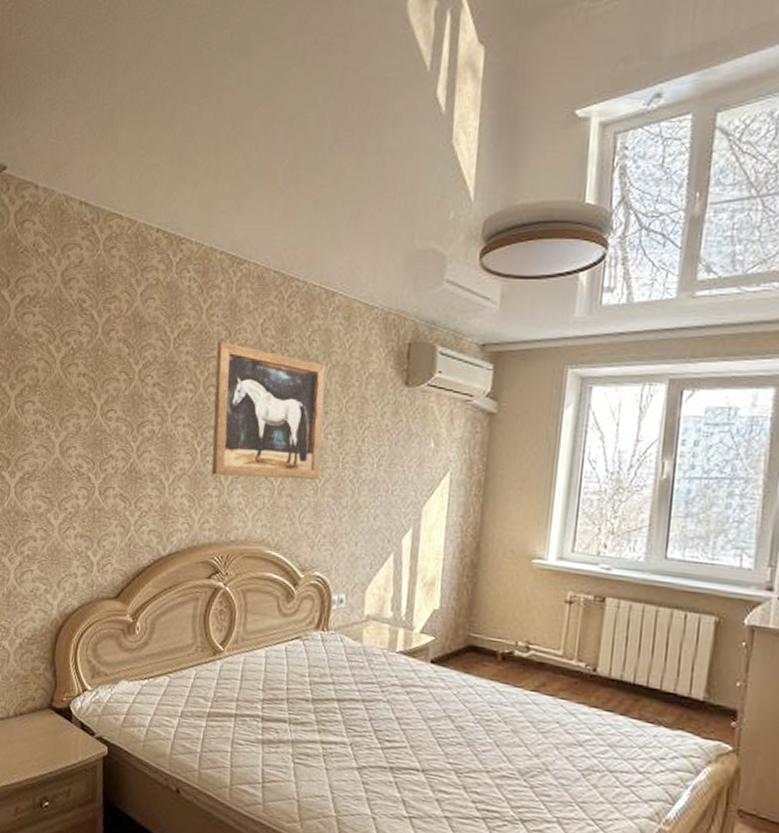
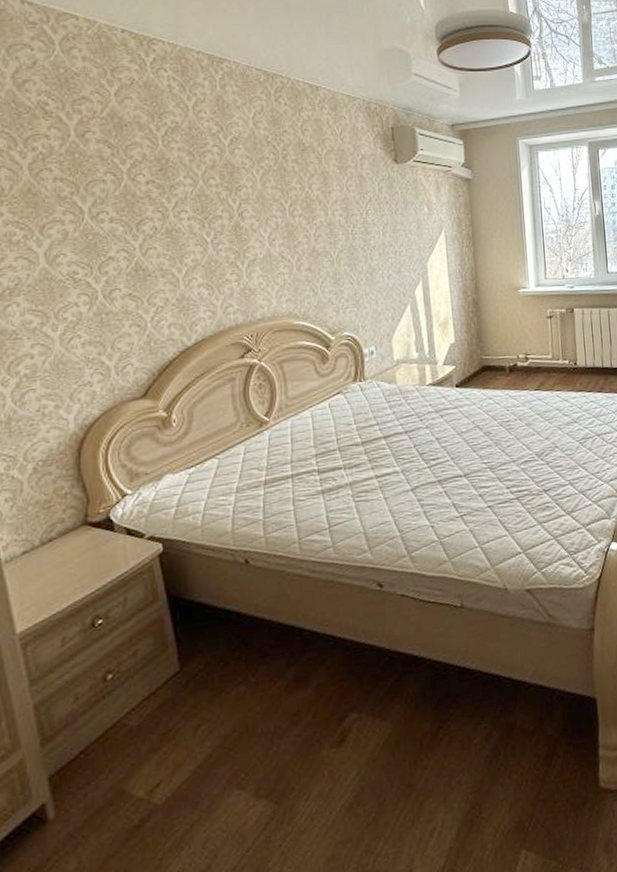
wall art: present [211,341,326,480] -> none [210,135,334,262]

